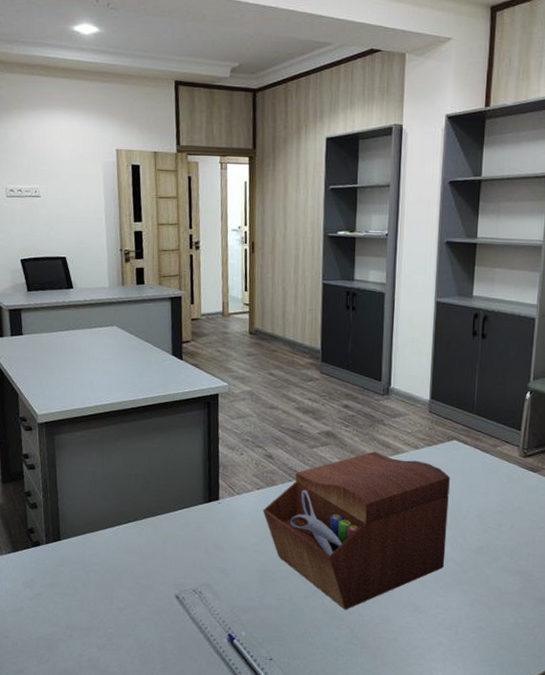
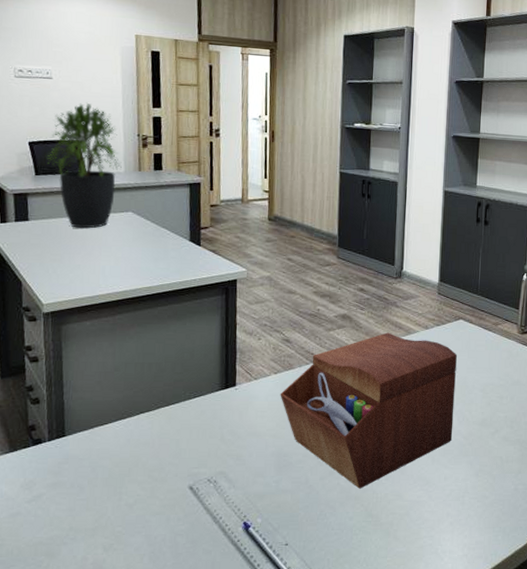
potted plant: none [35,219,106,343] -> present [45,102,122,229]

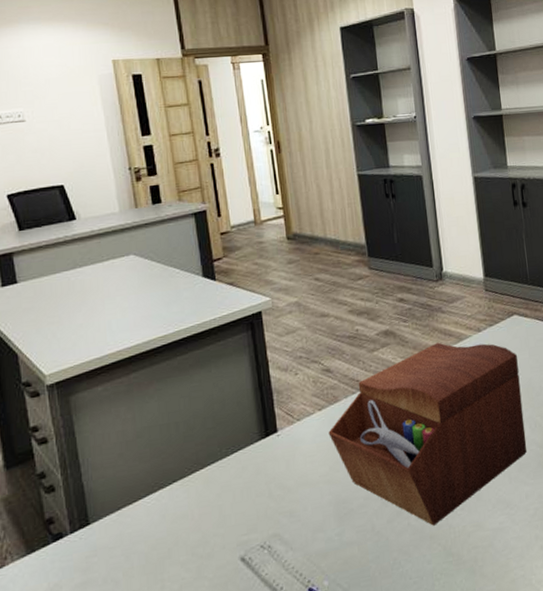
potted plant: present [45,102,122,229] -> none [27,141,116,283]

